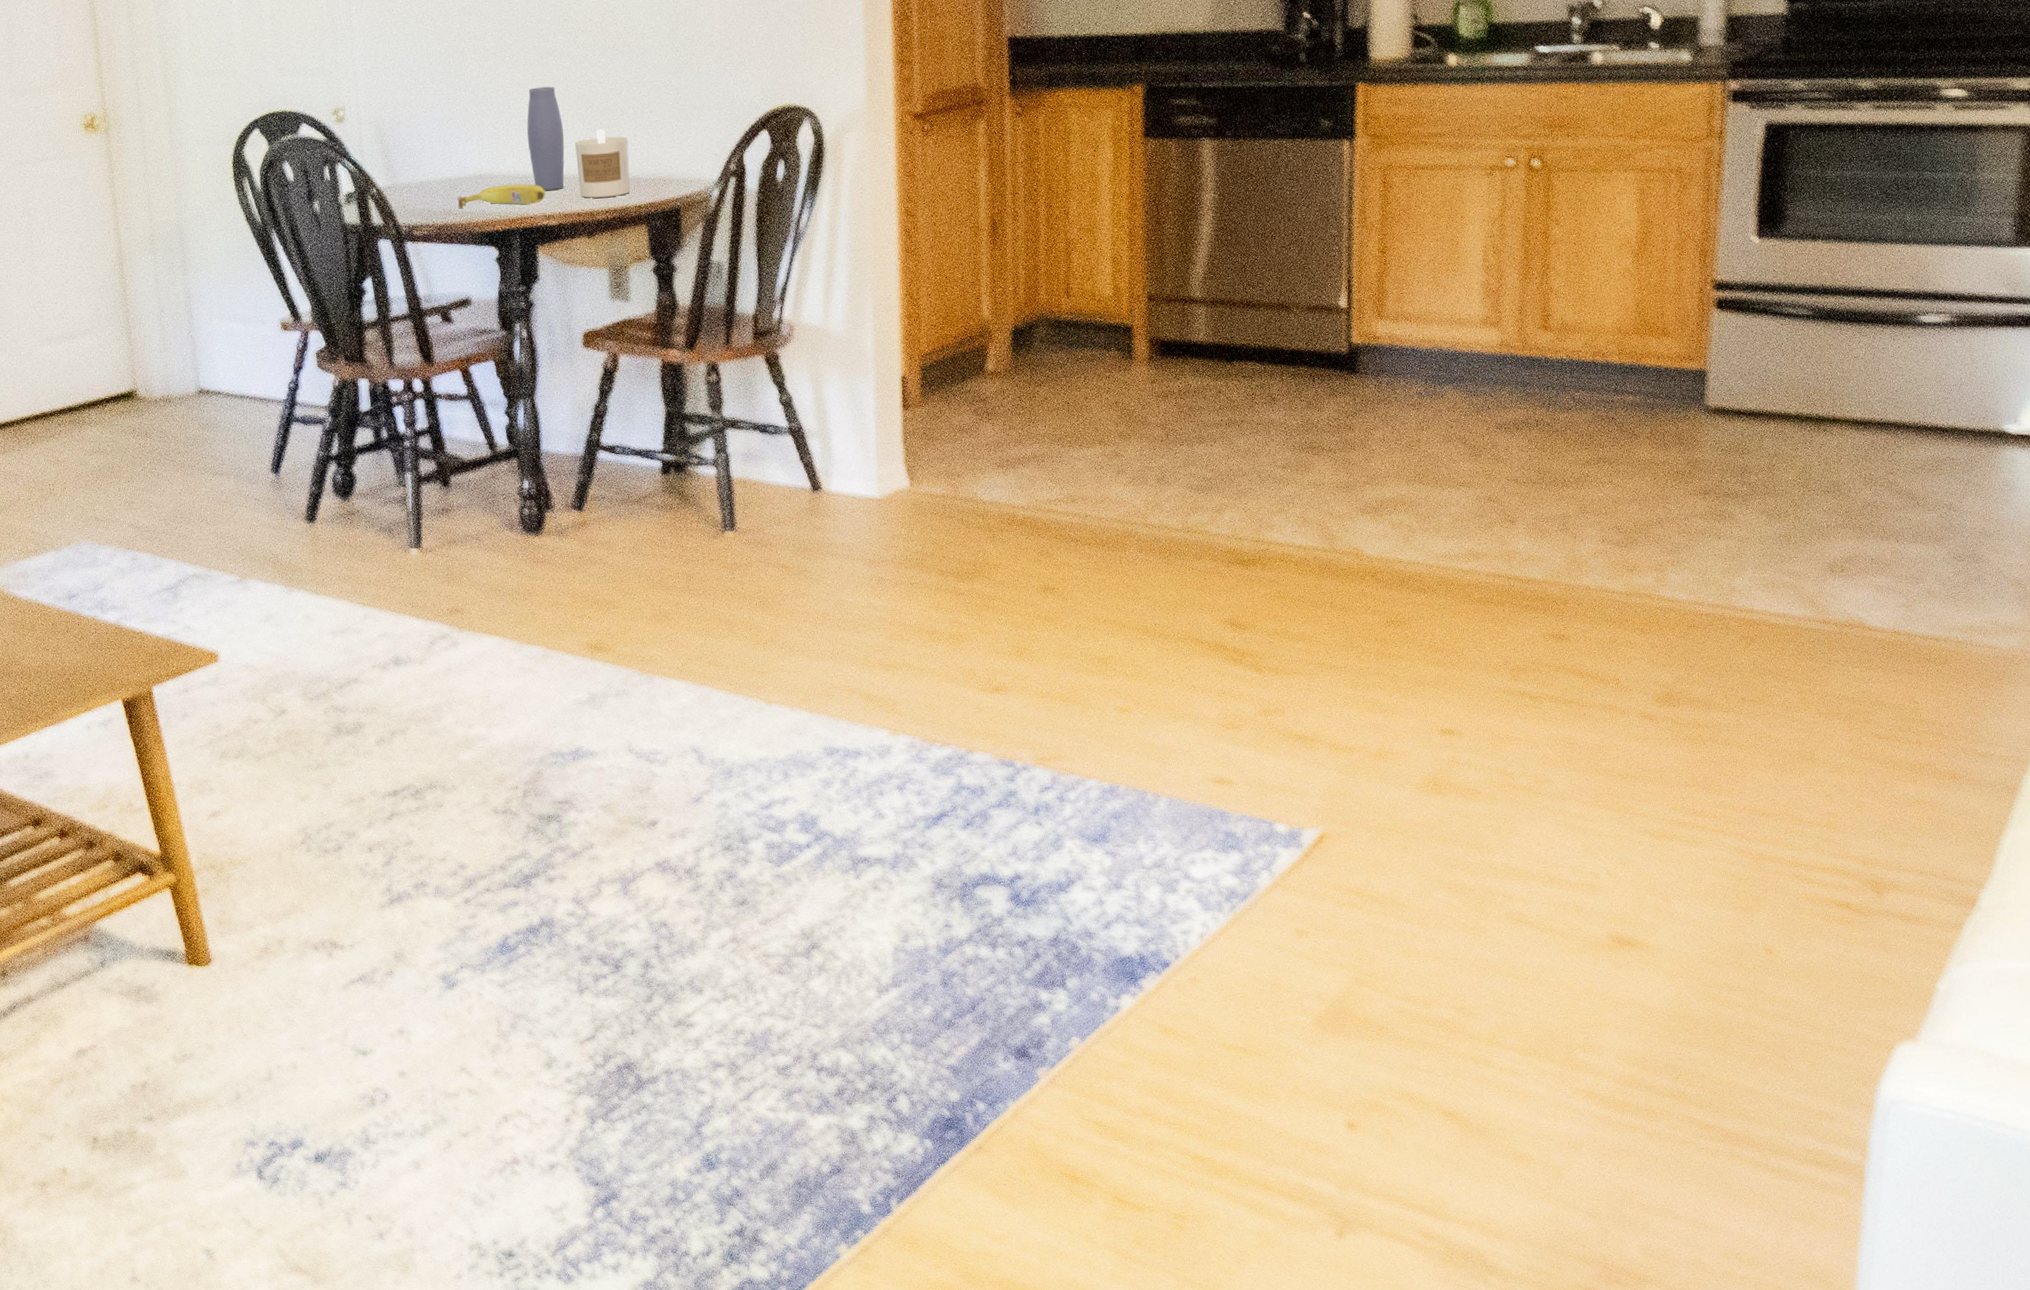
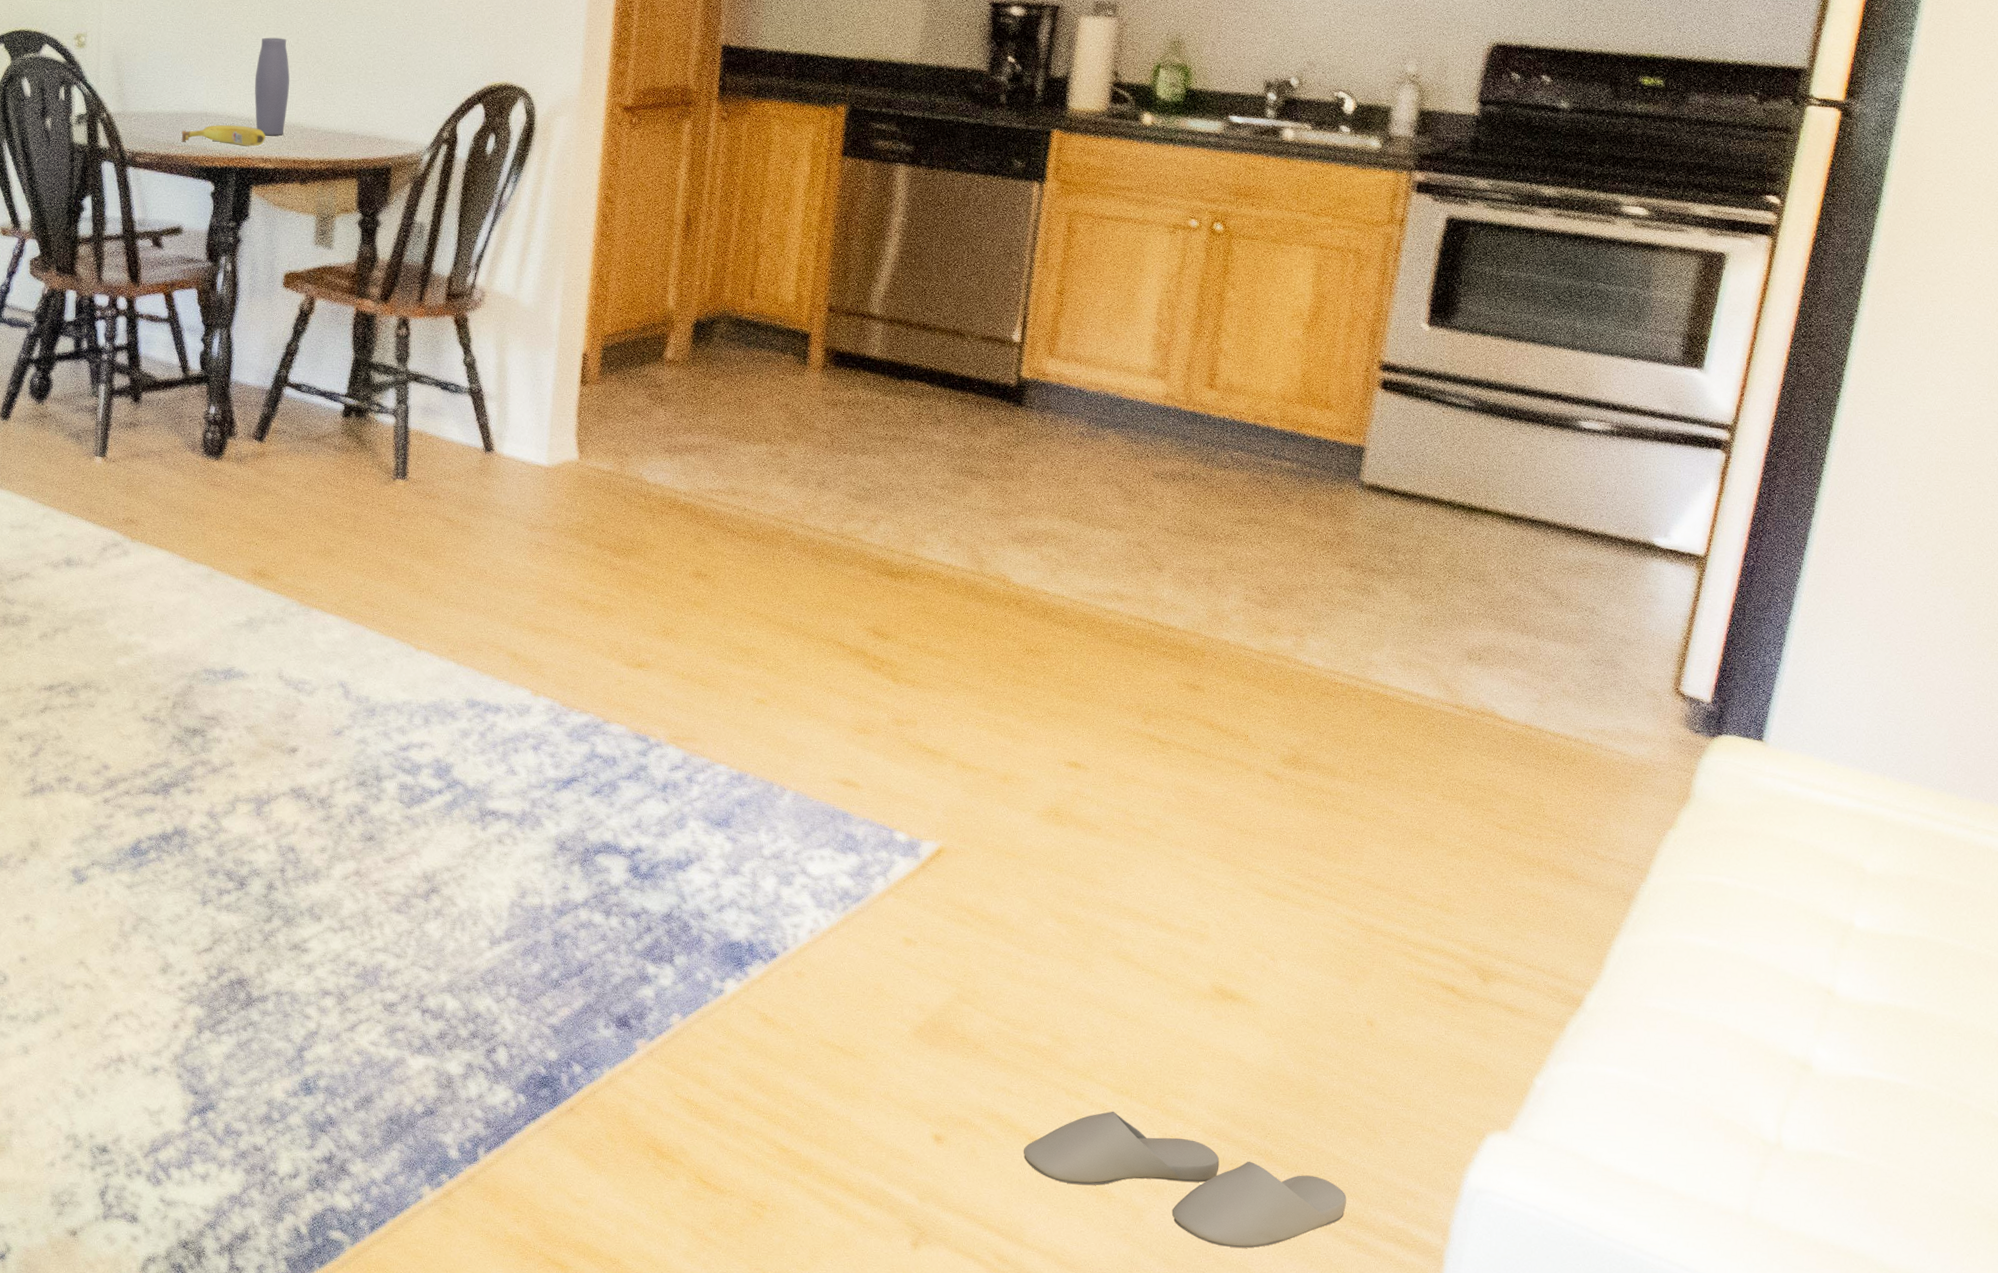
candle: present [575,129,631,198] -> none [298,84,350,149]
slippers: none [1437,1073,1763,1193] -> present [1023,1111,1346,1248]

